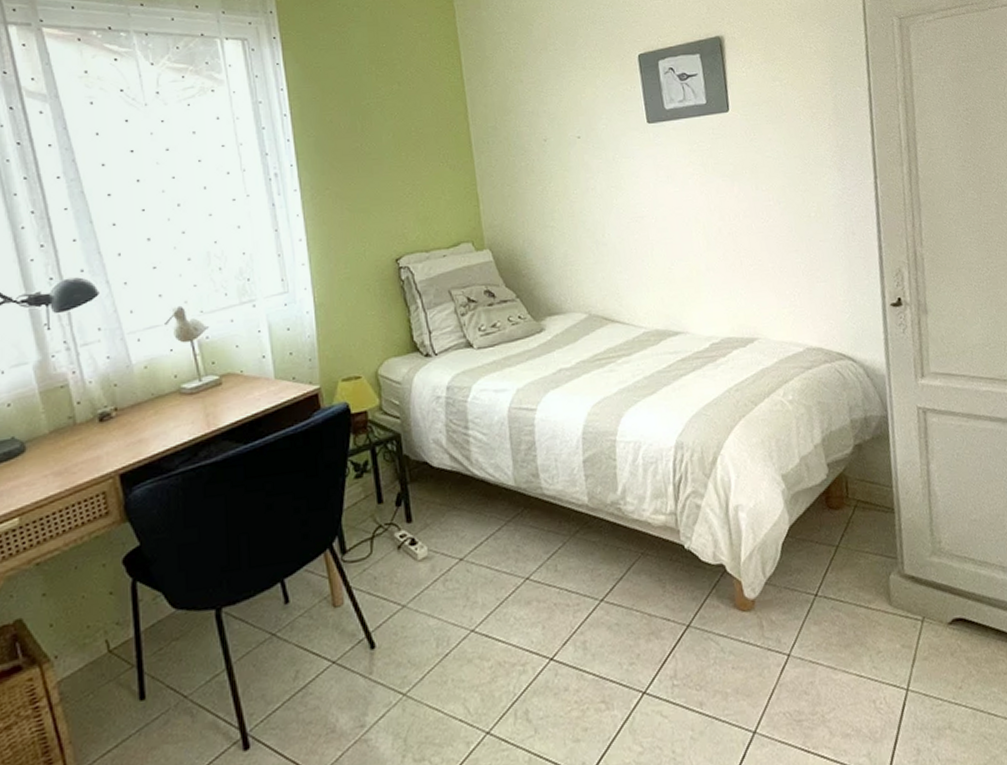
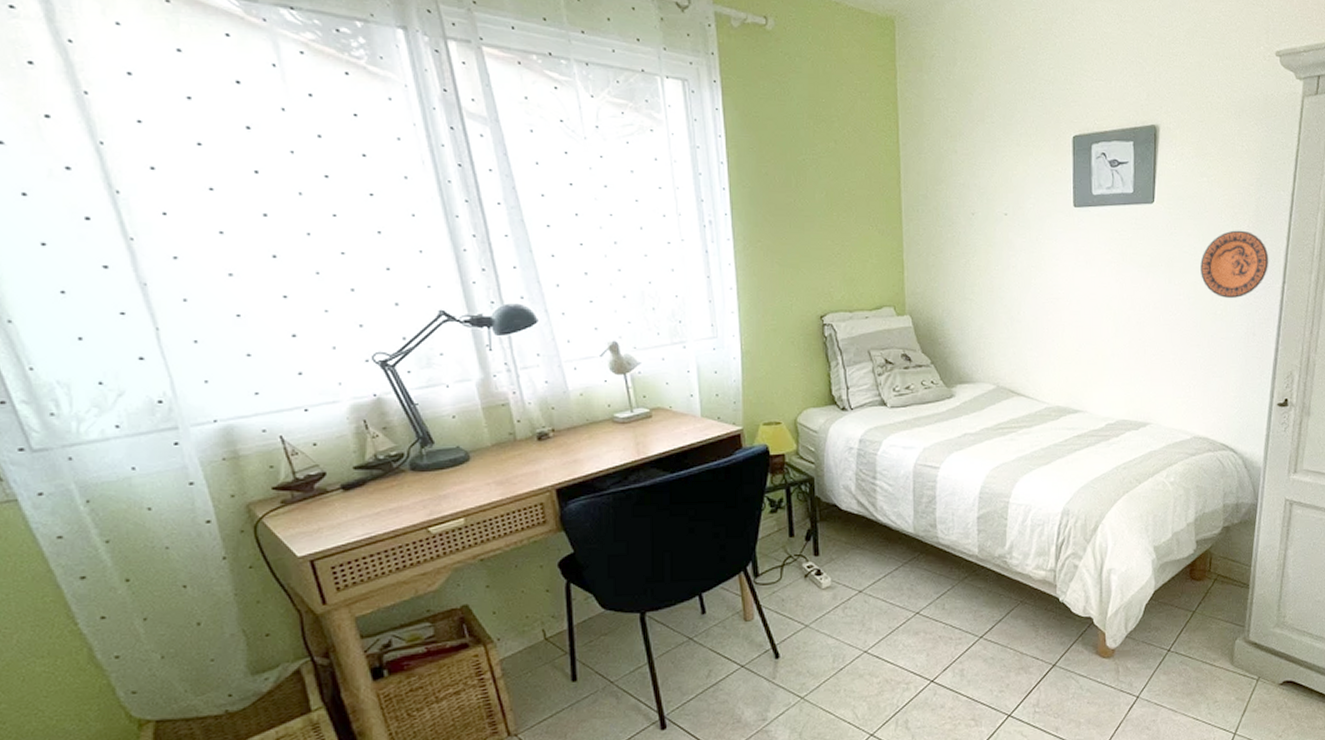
decorative plate: none [785,129,857,200] -> present [1200,230,1269,299]

